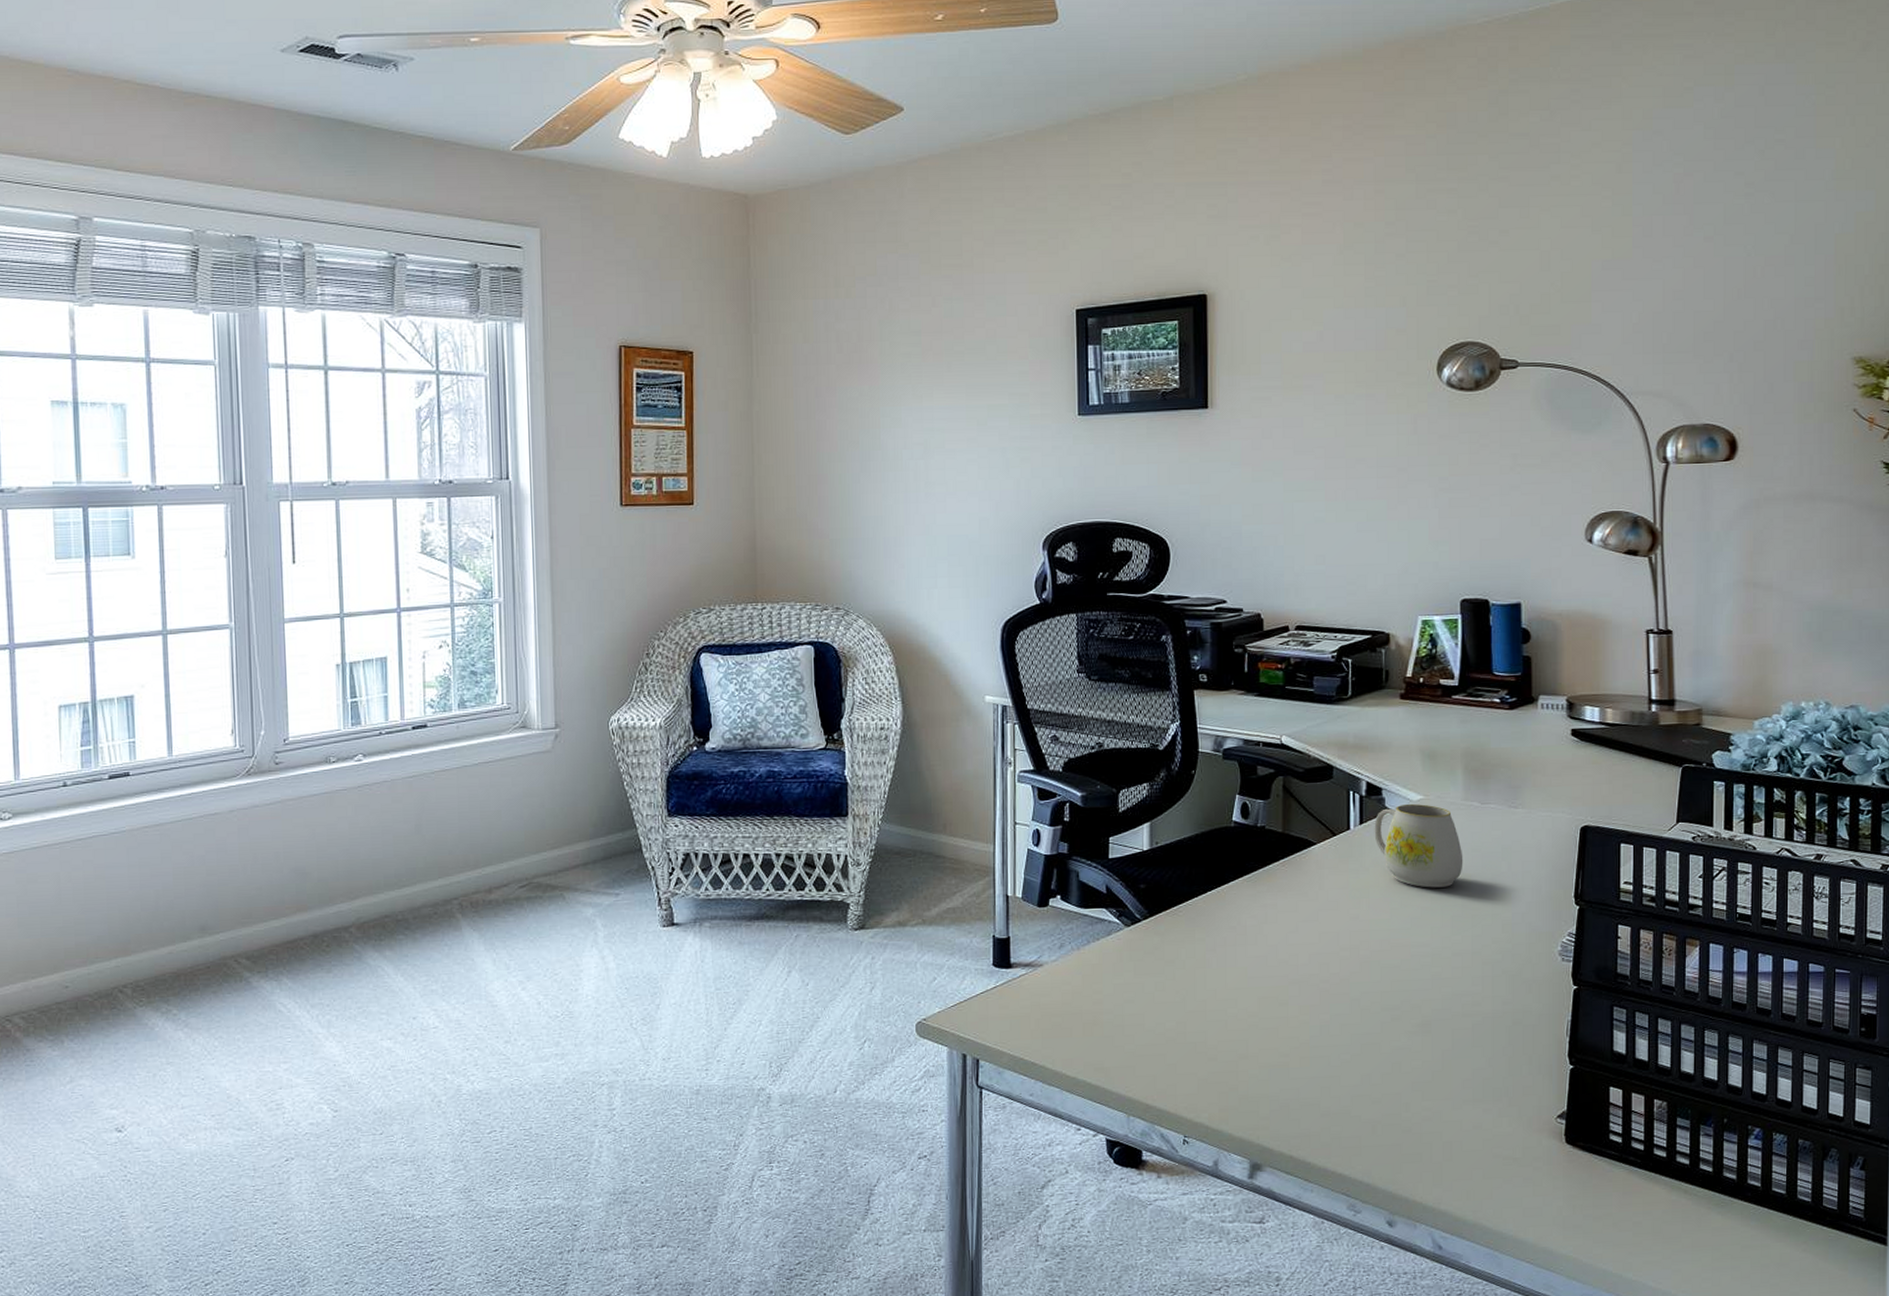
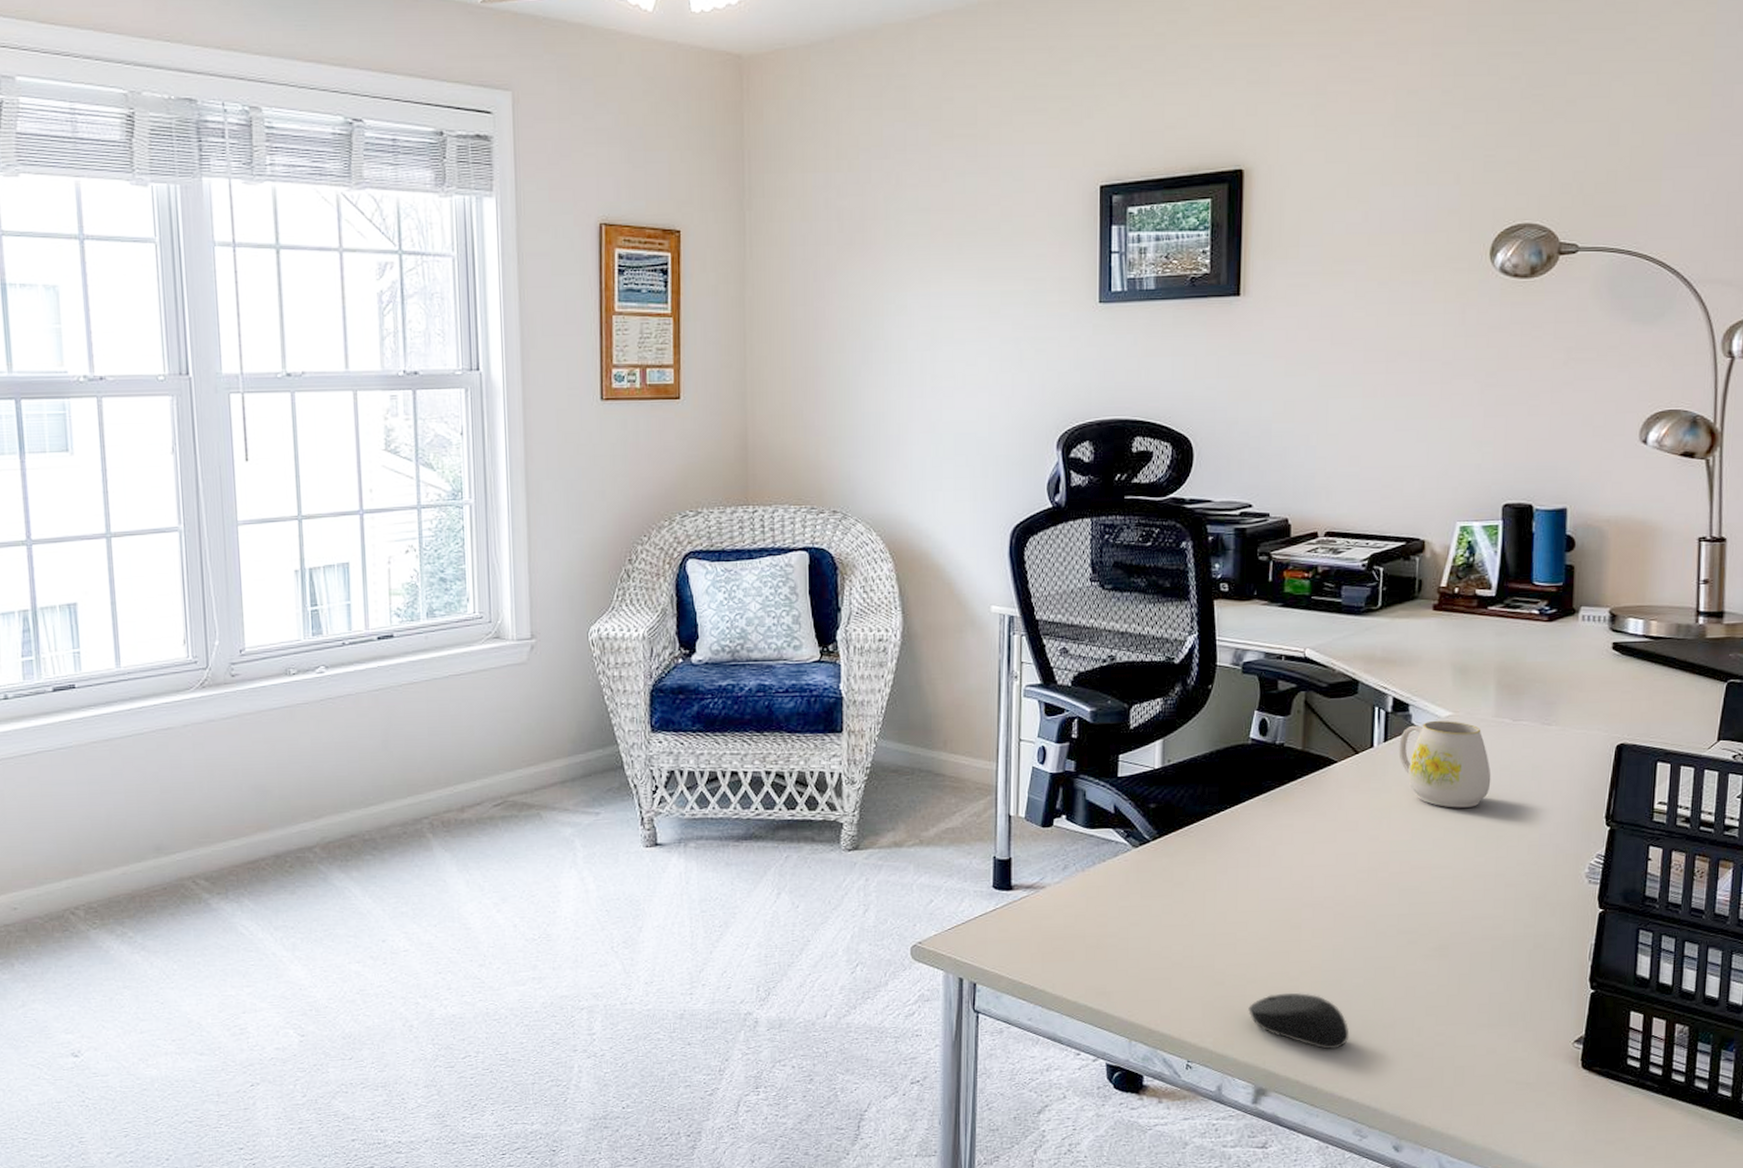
computer mouse: none [1241,1068,1340,1125] -> present [1248,992,1350,1050]

